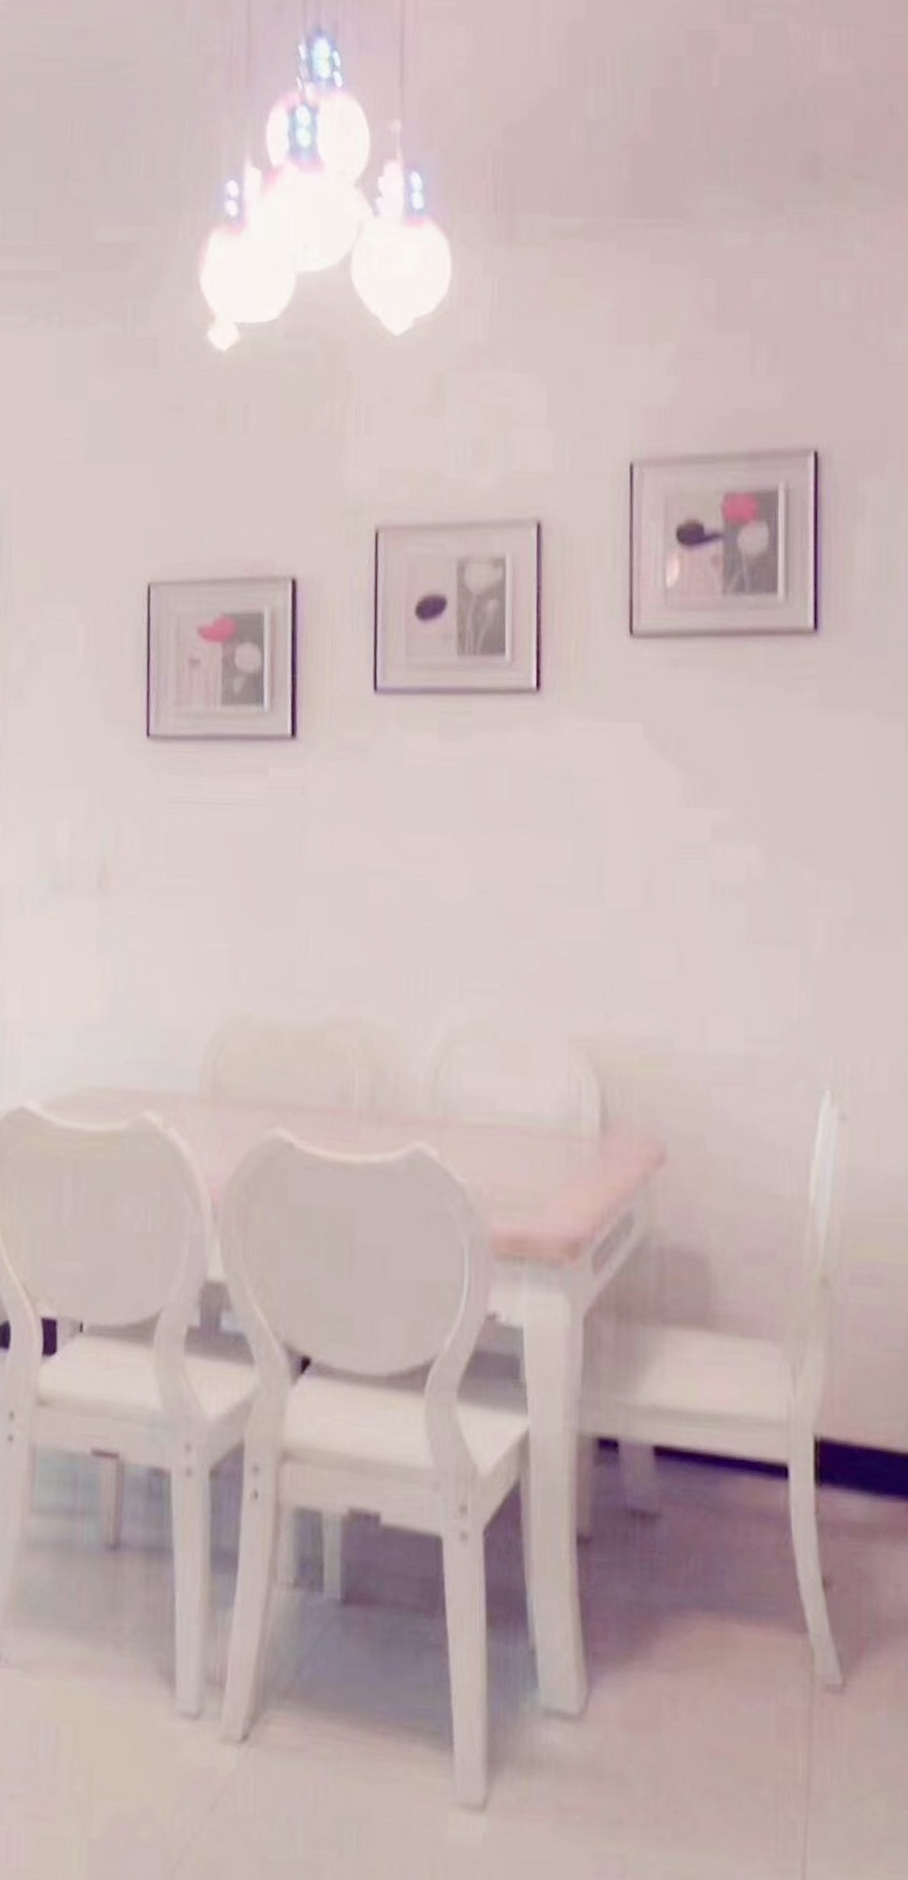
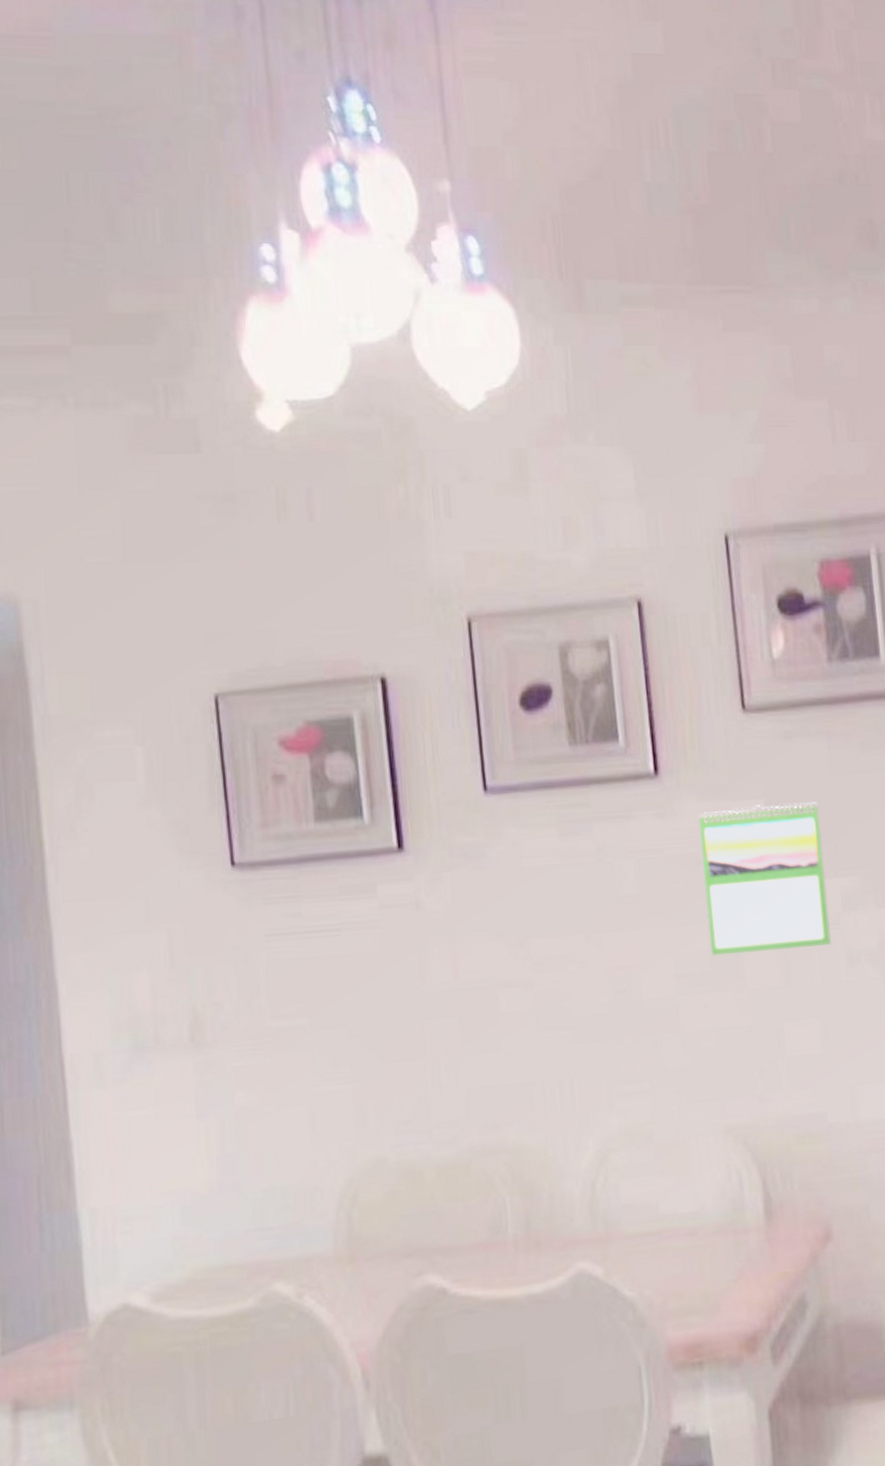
calendar: none [573,729,697,874] -> present [699,802,832,956]

